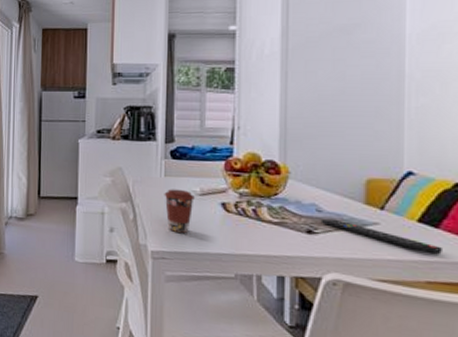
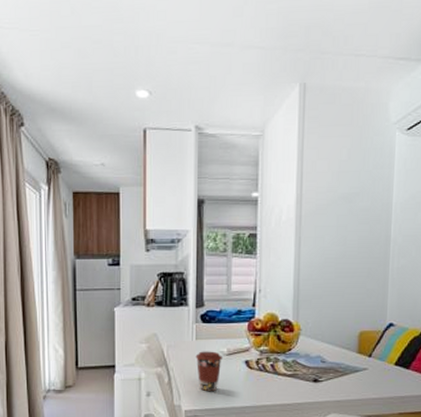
remote control: present [320,218,442,255] -> none [324,368,411,391]

